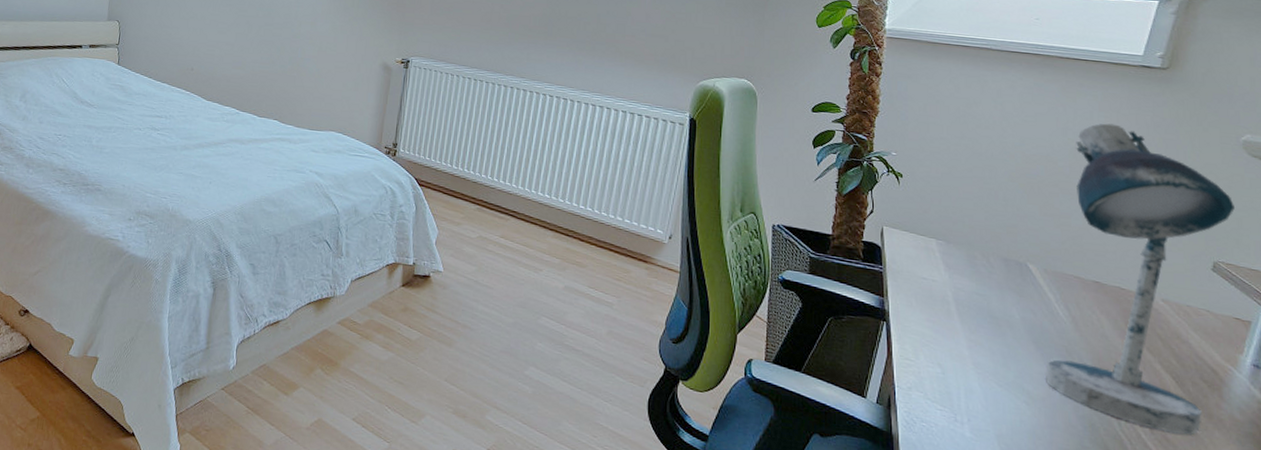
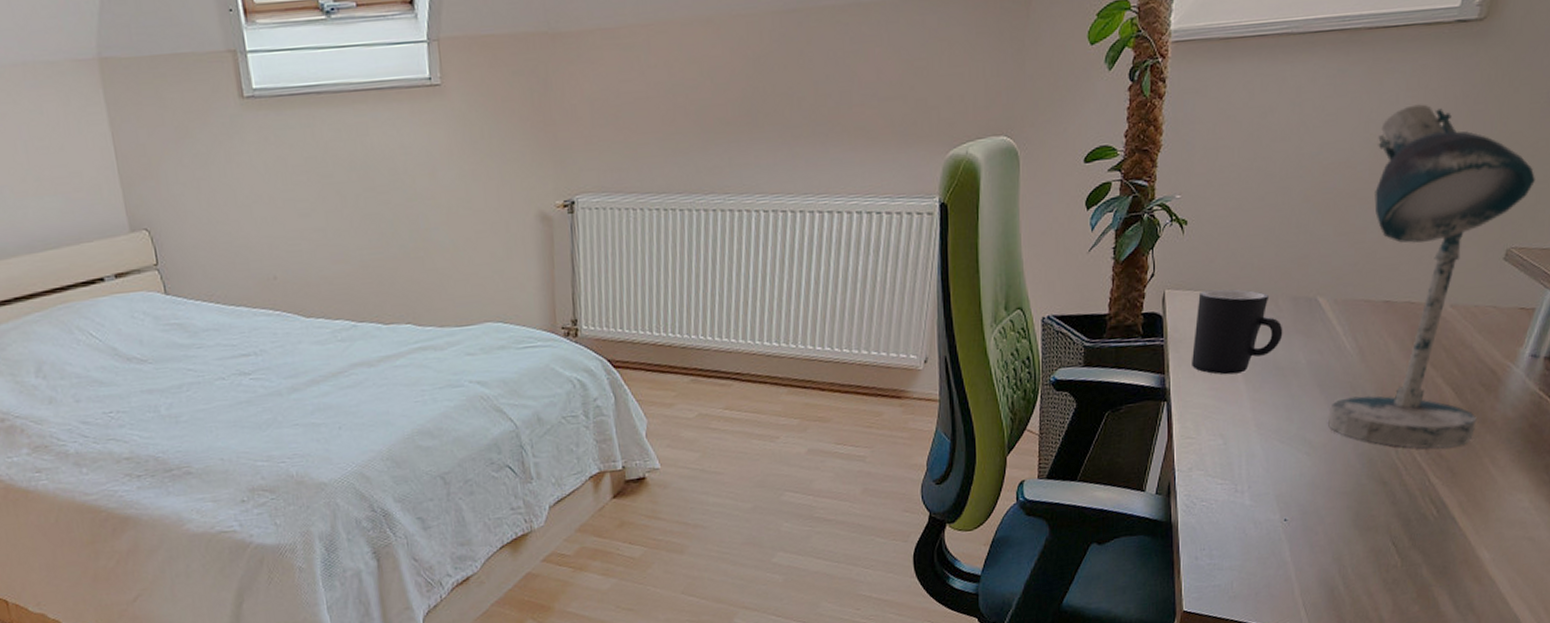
mug: none [909,234,996,313] -> present [1192,289,1283,375]

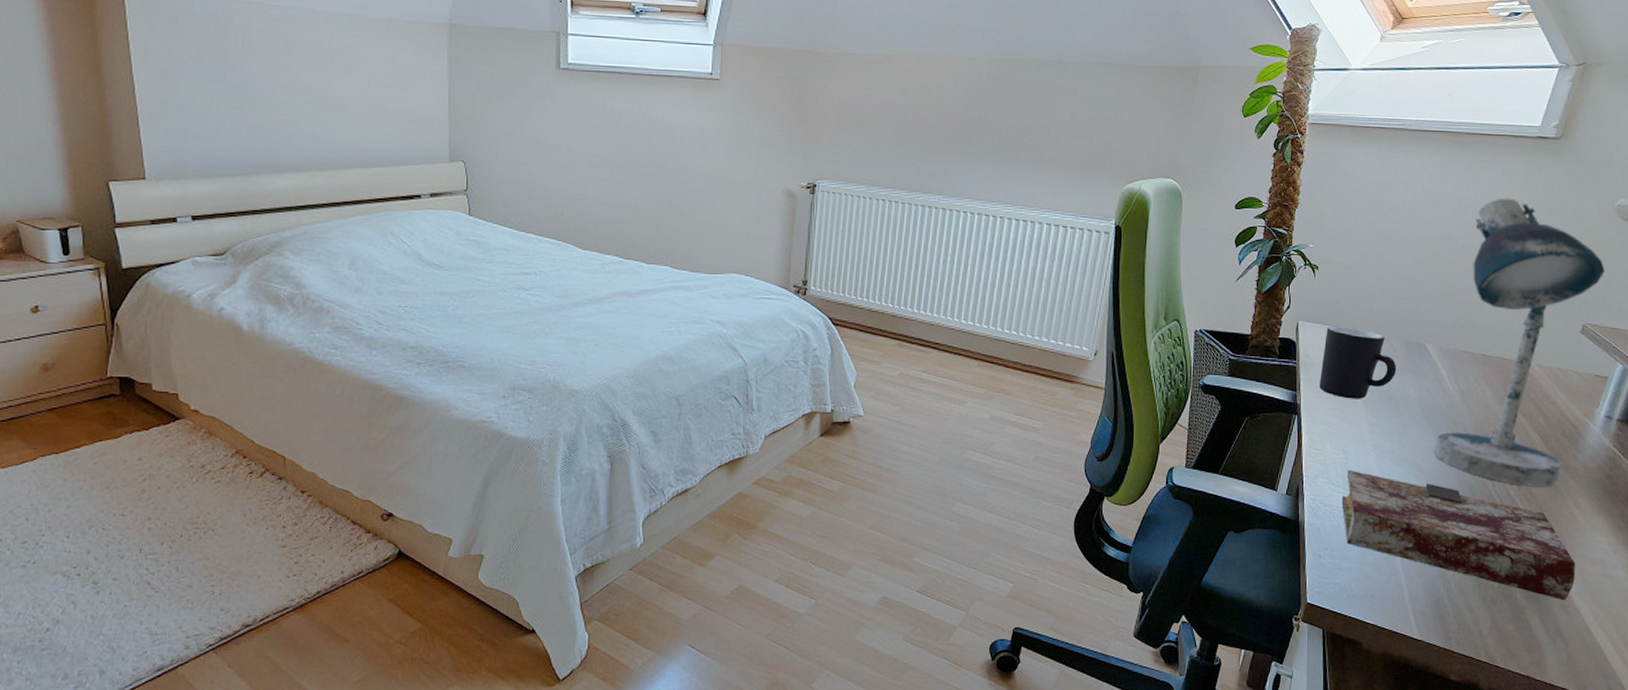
book: none [1220,456,1491,572] -> present [1341,469,1575,601]

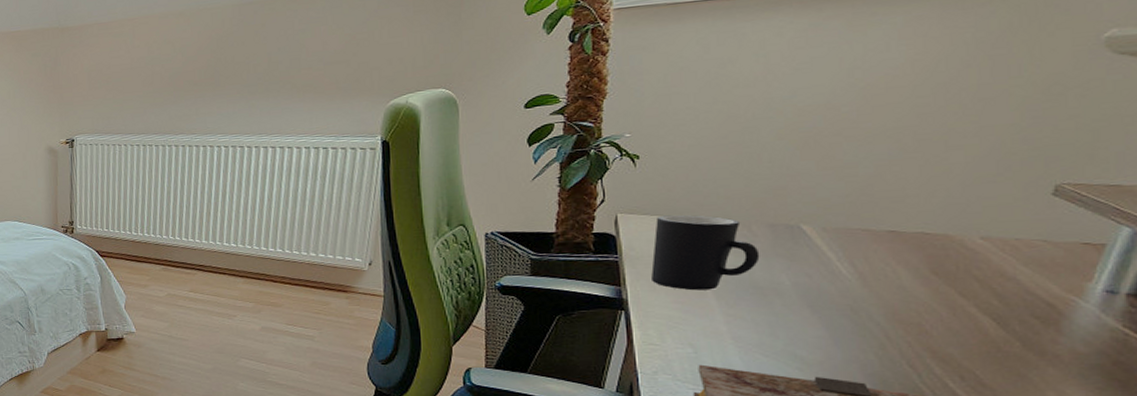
desk lamp: present [1433,198,1605,487] -> none [822,50,1089,377]

